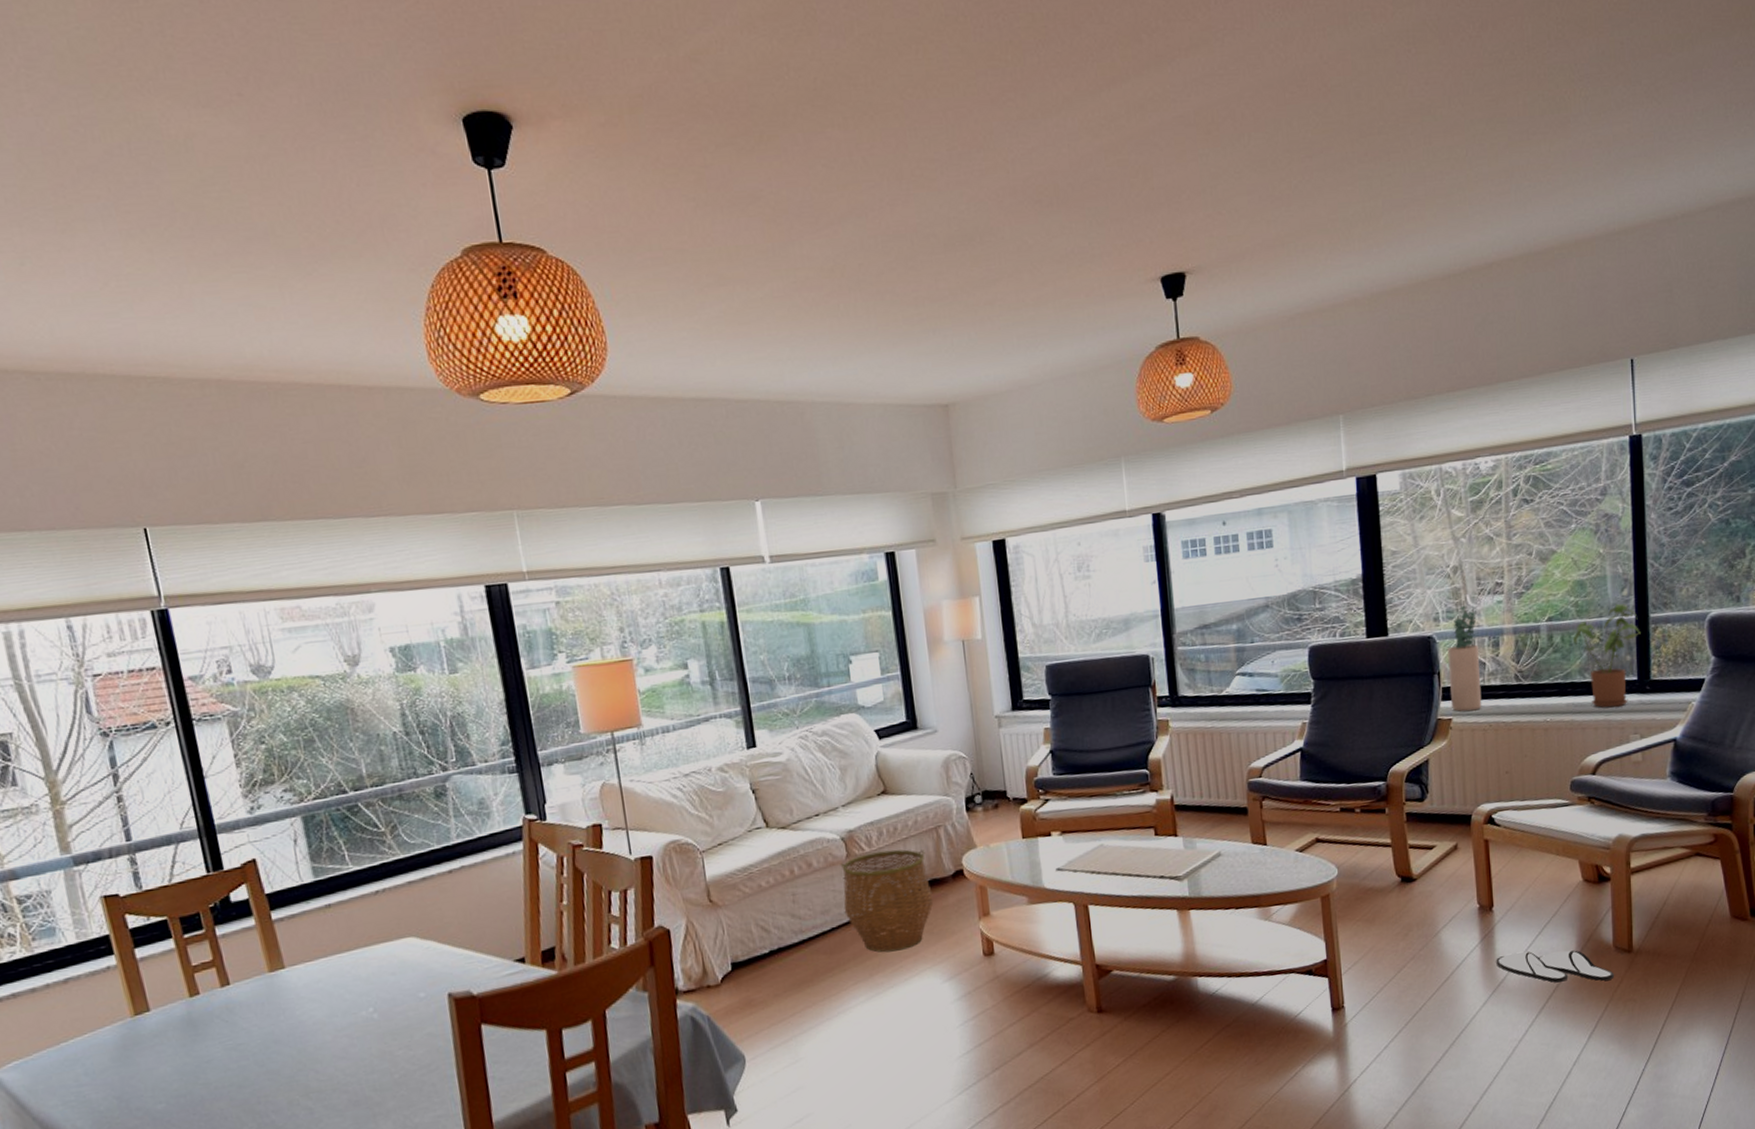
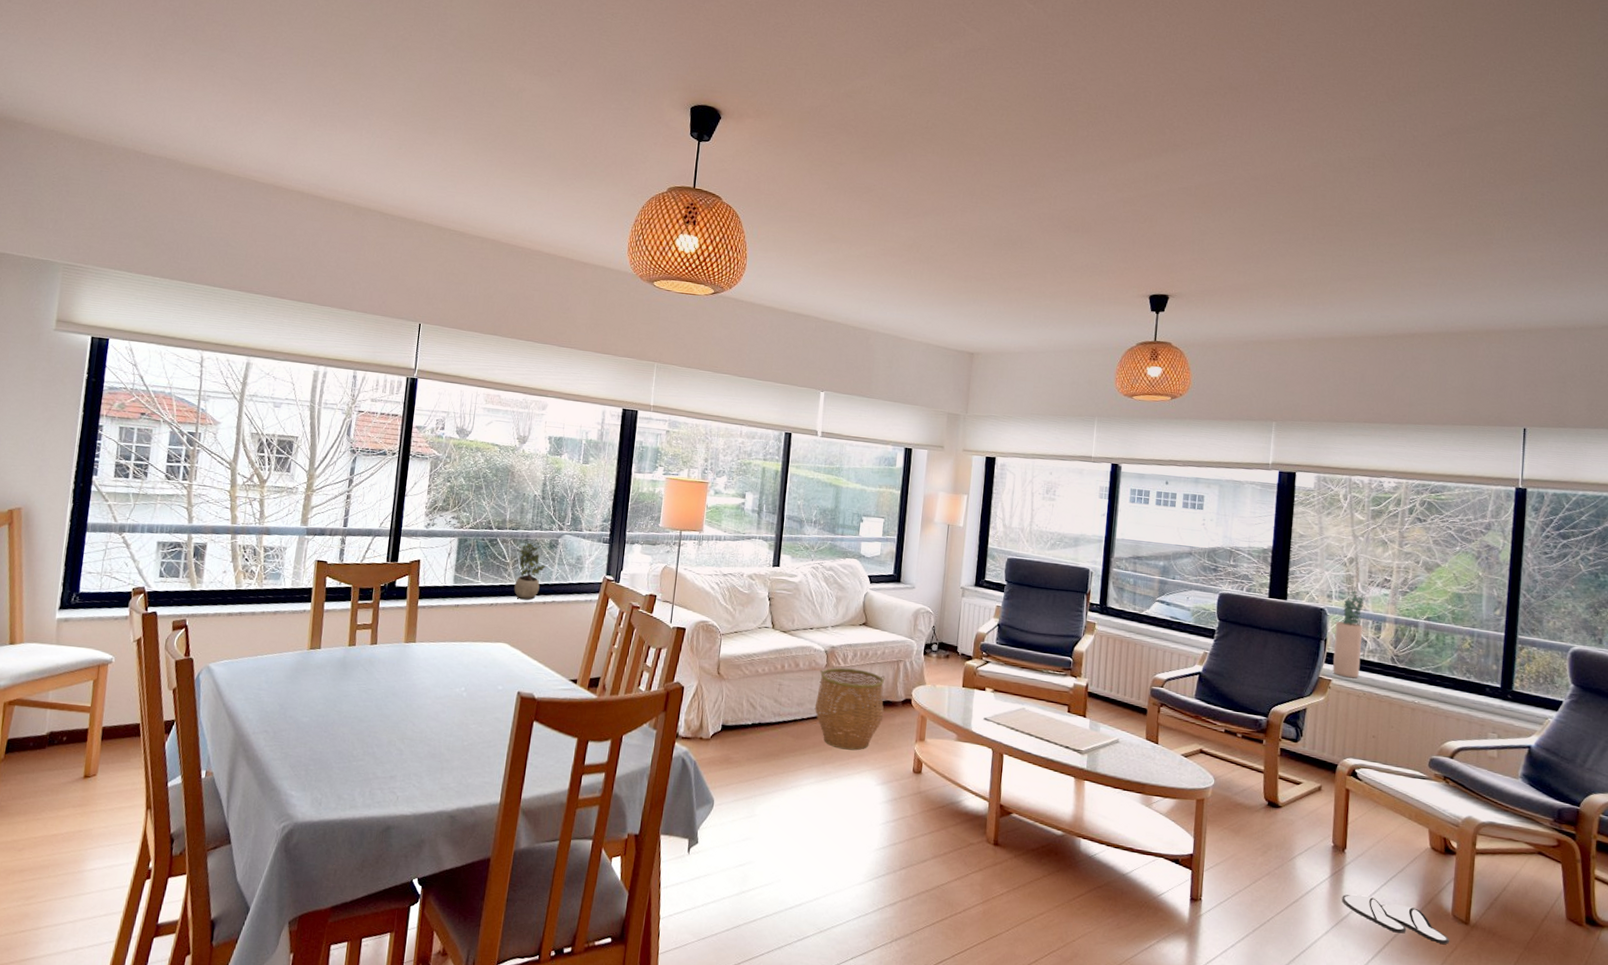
potted plant: none [394,798,438,877] -> present [514,542,546,601]
house plant: present [1572,603,1641,708] -> none [1446,619,1508,707]

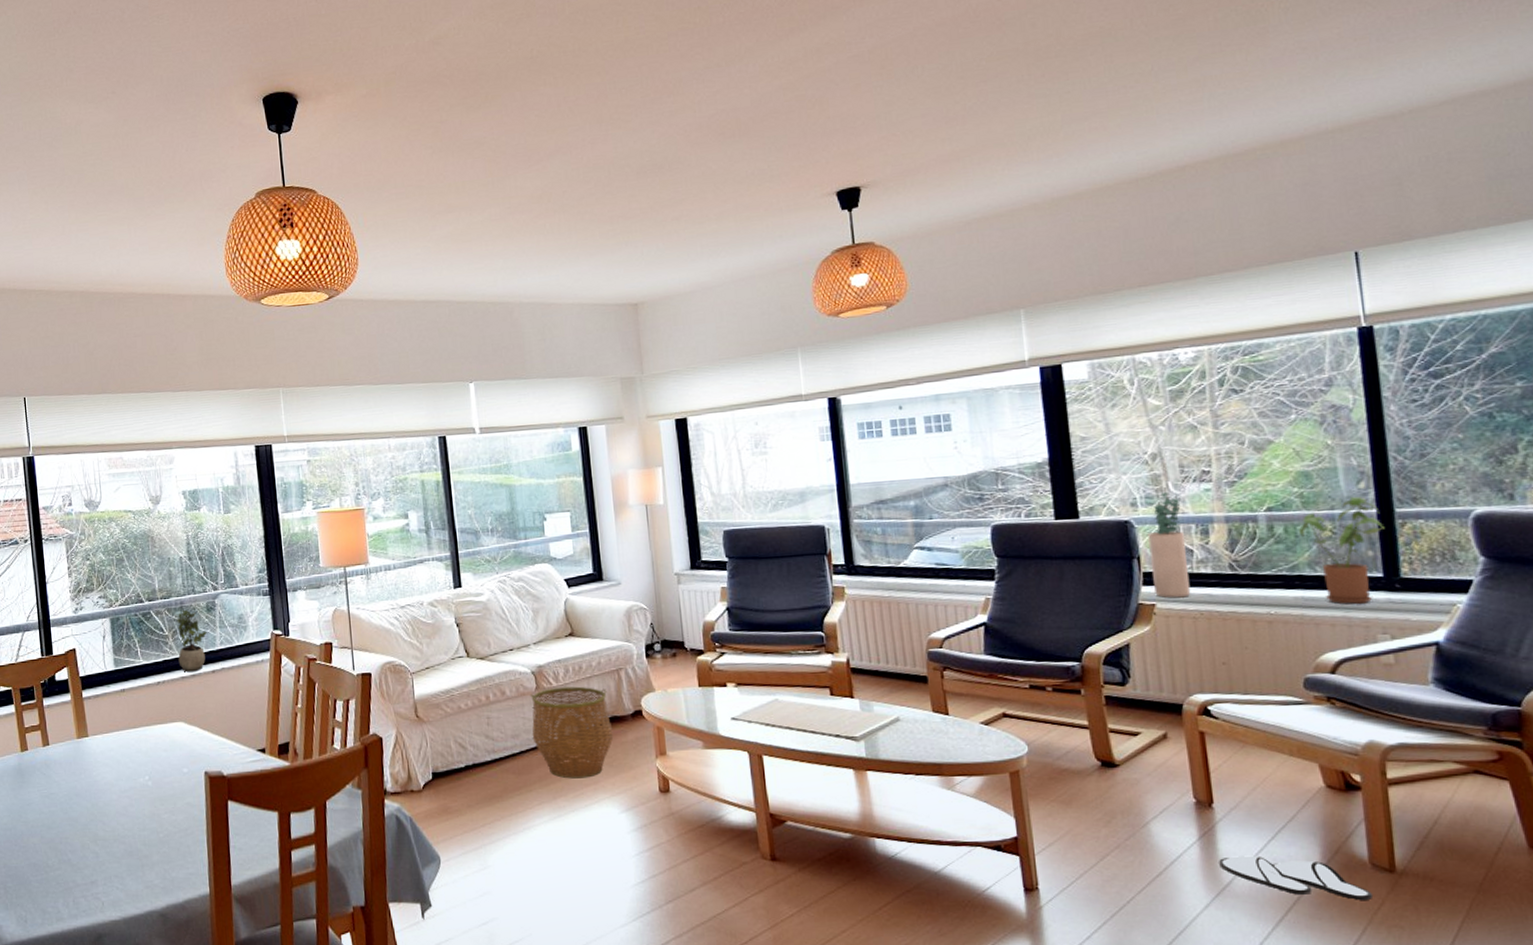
house plant: none [1446,619,1508,707] -> present [1298,496,1385,605]

